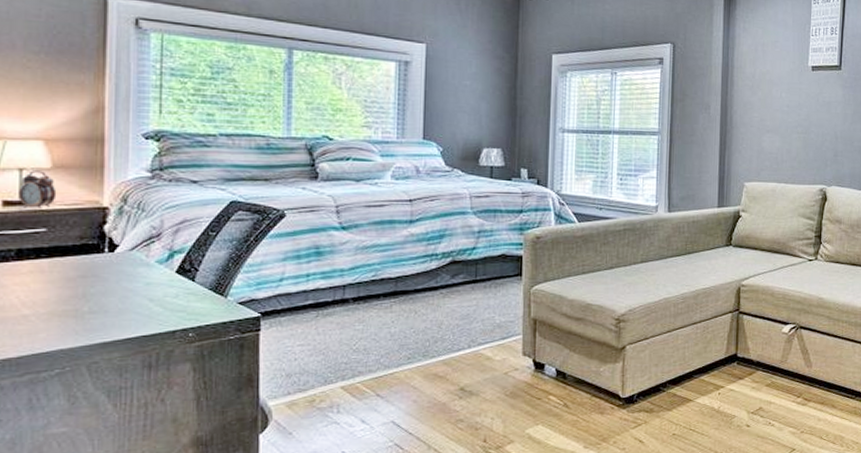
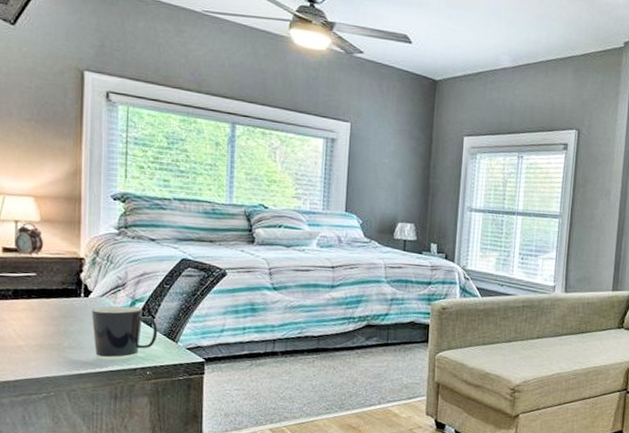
mug: none [117,260,203,324] -> present [91,306,158,361]

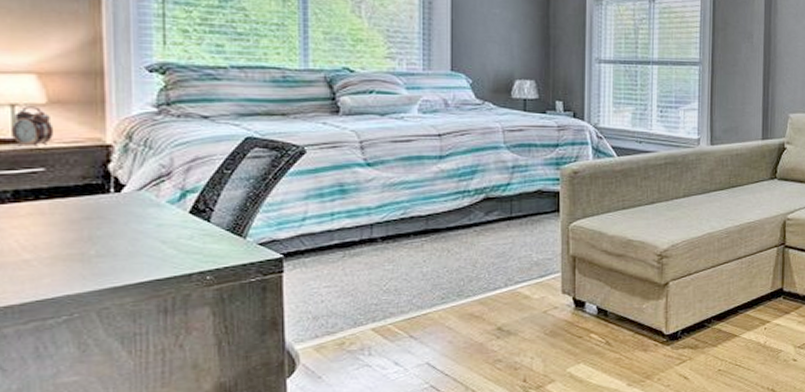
mug: present [91,306,158,361] -> none [125,200,219,268]

